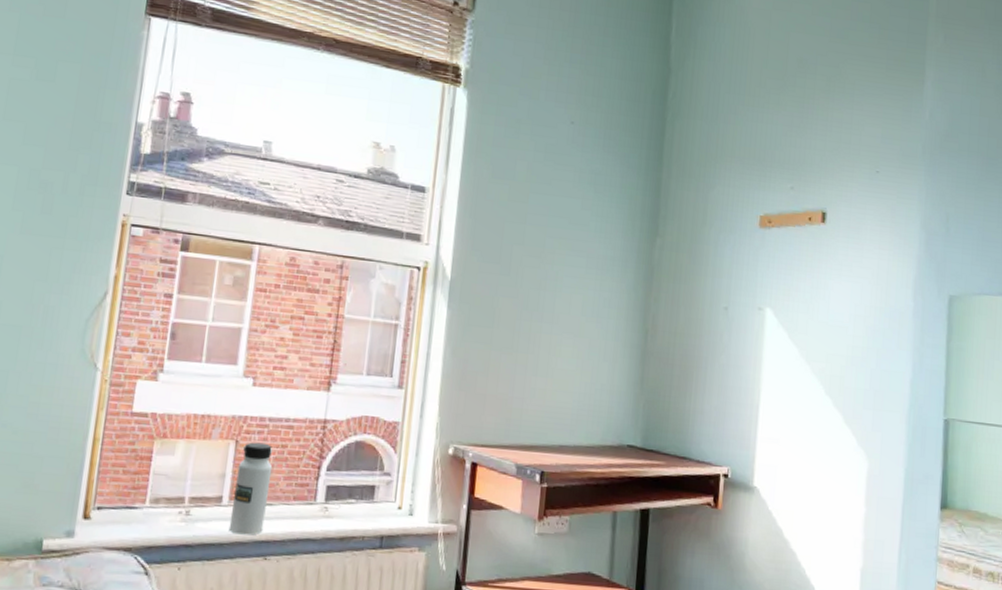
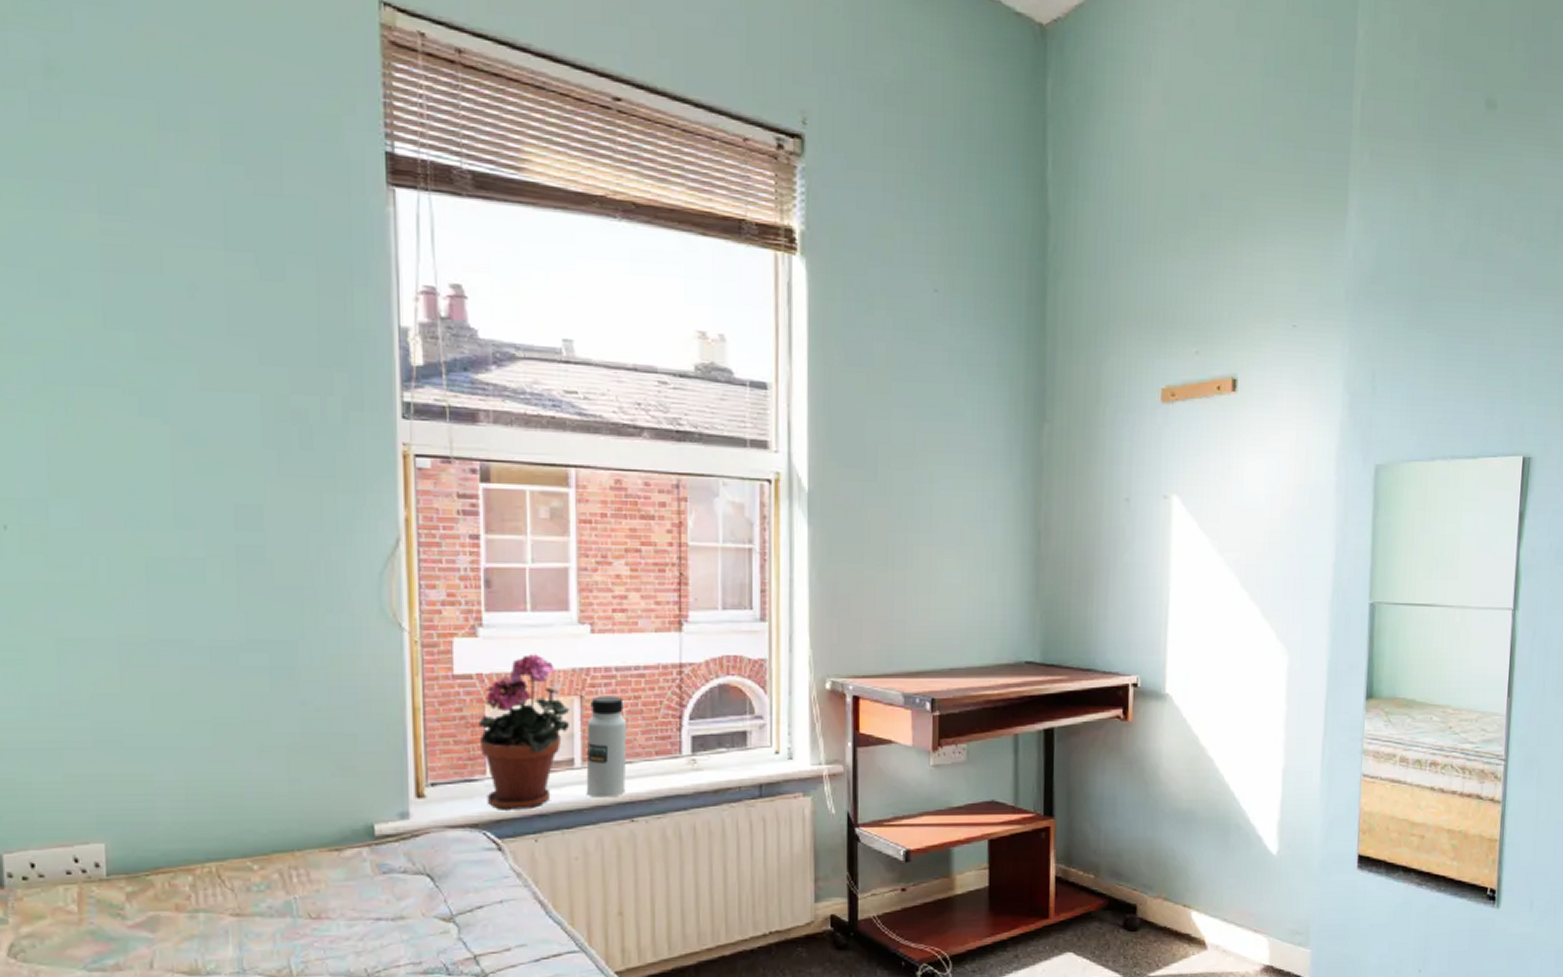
potted plant: none [142,400,226,540] -> present [479,654,570,810]

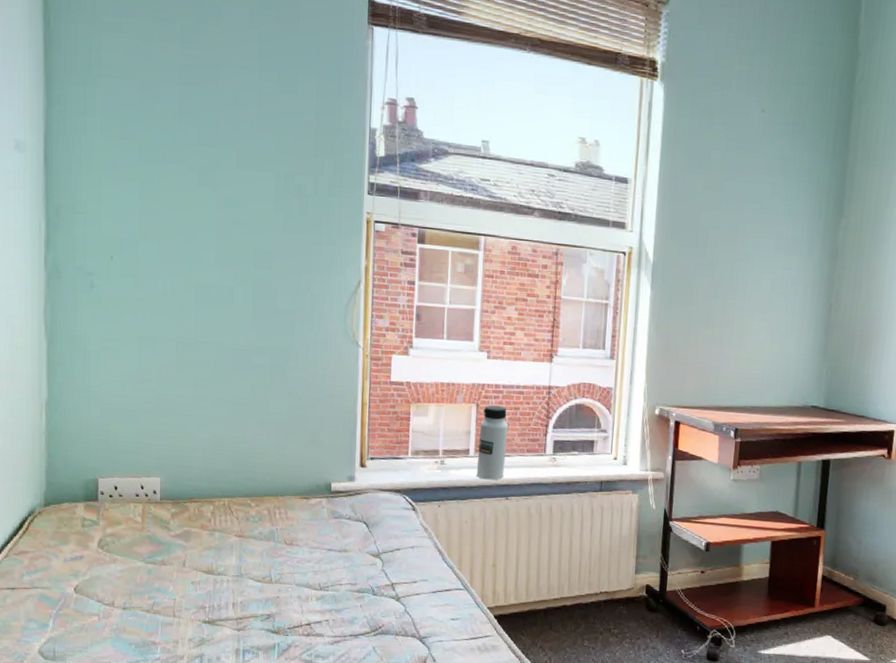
potted plant: present [479,654,570,810] -> none [405,371,469,483]

